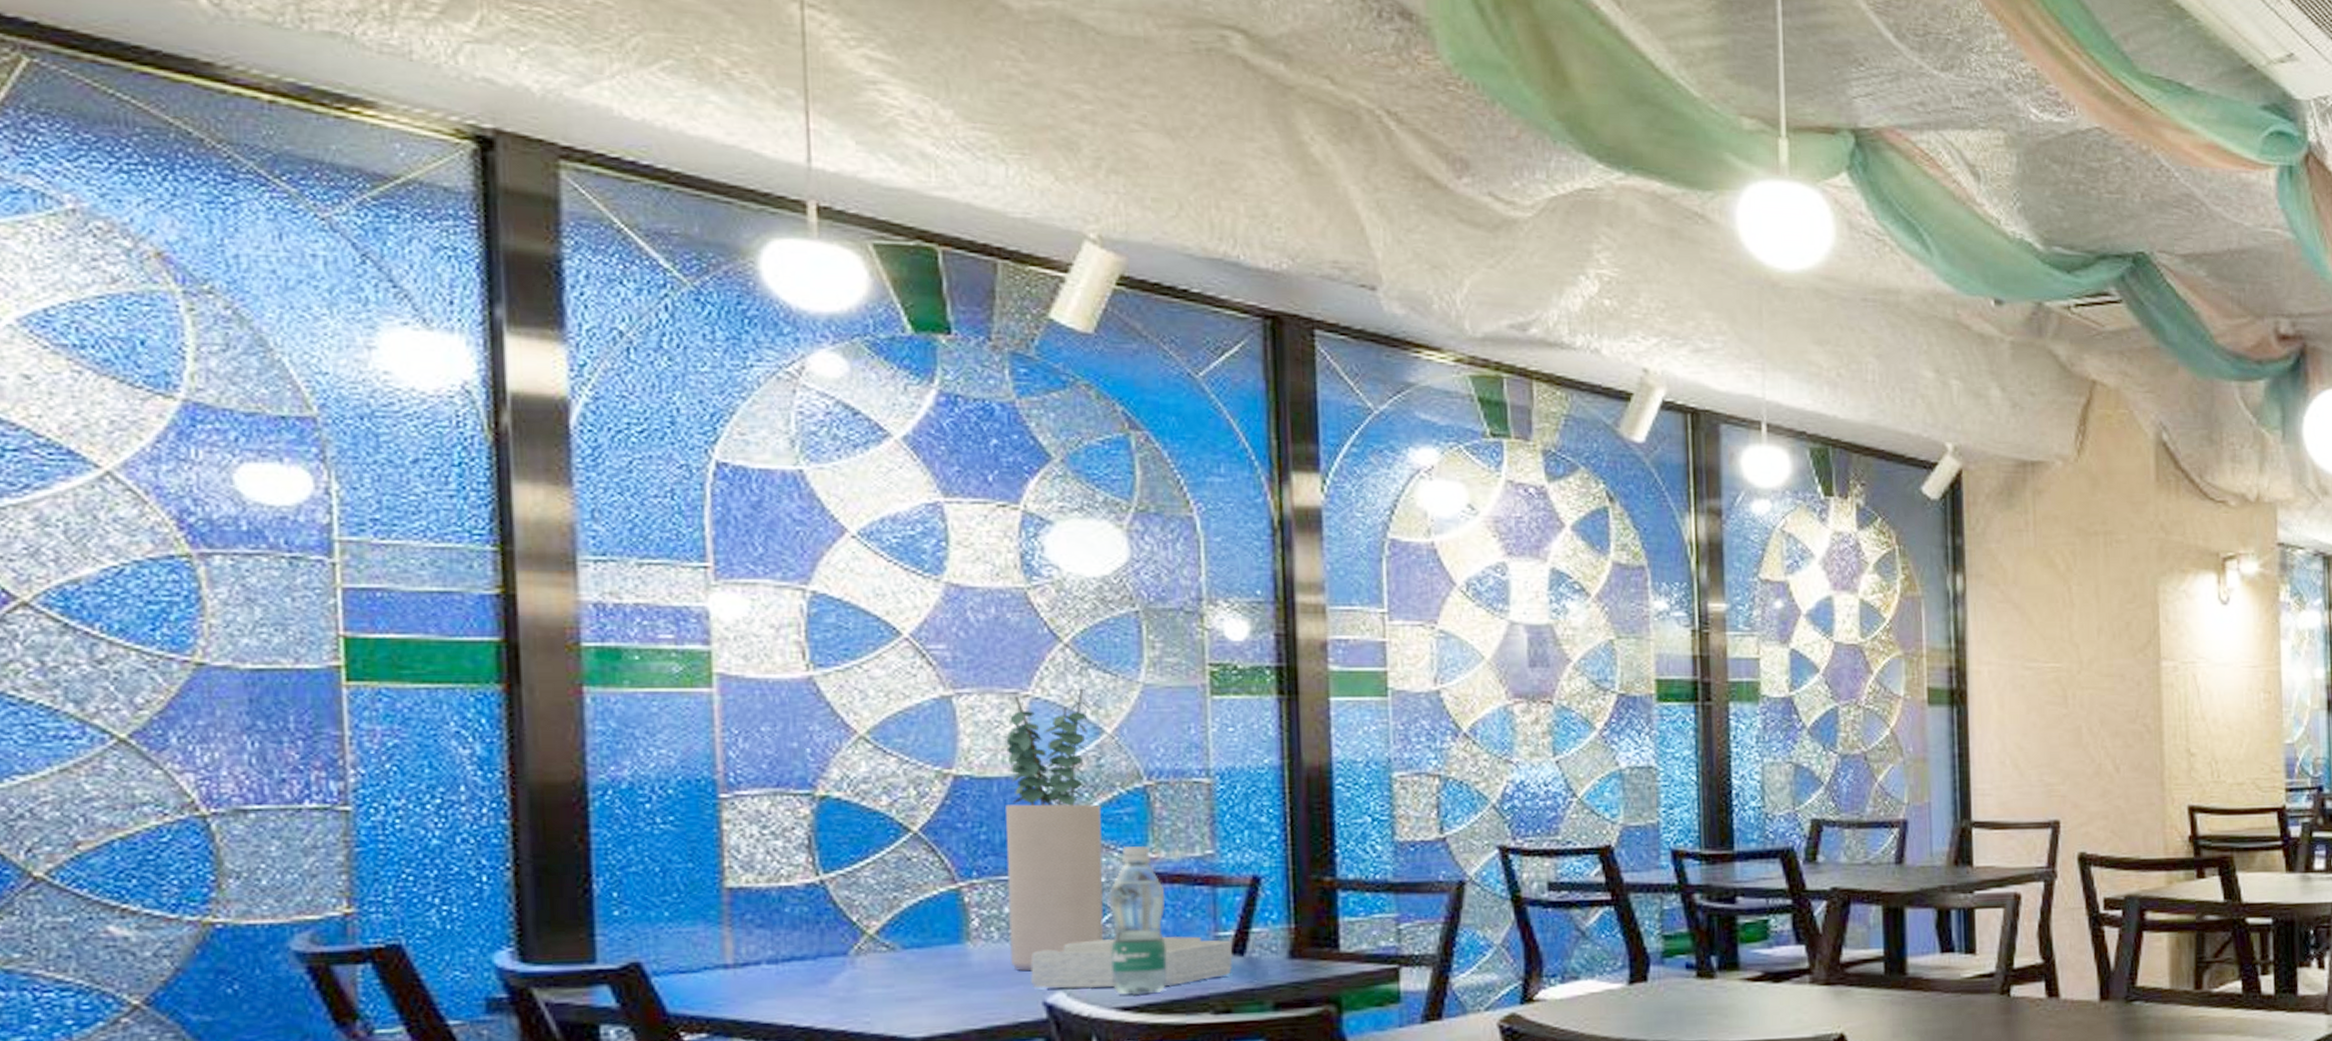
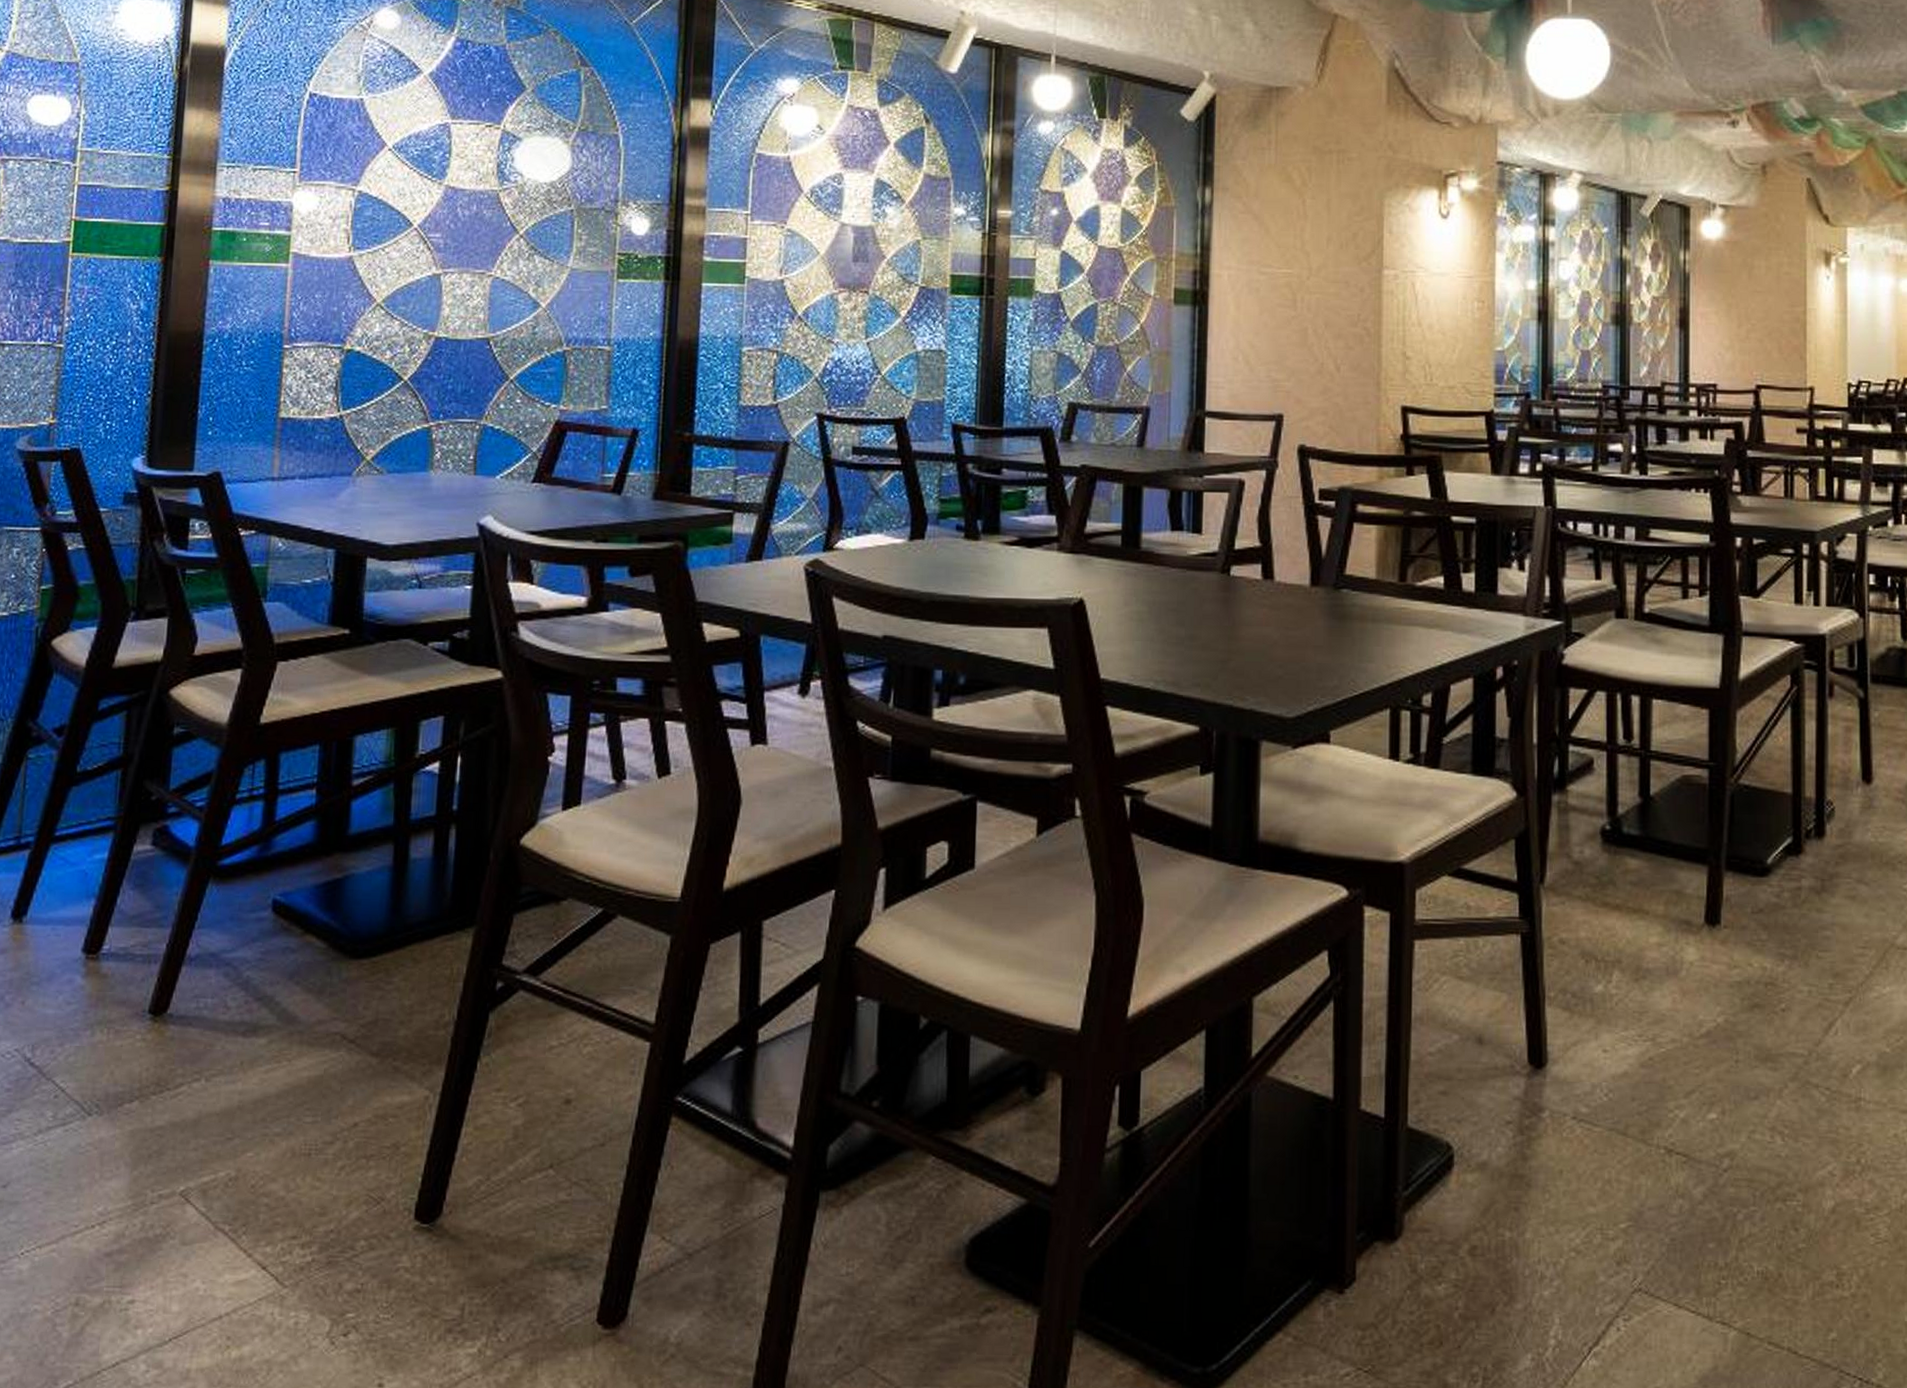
vase: present [1005,688,1104,971] -> none [458,270,533,496]
napkin holder: present [1031,936,1233,989] -> none [470,475,614,516]
bottle: present [1110,846,1167,995] -> none [526,400,569,522]

